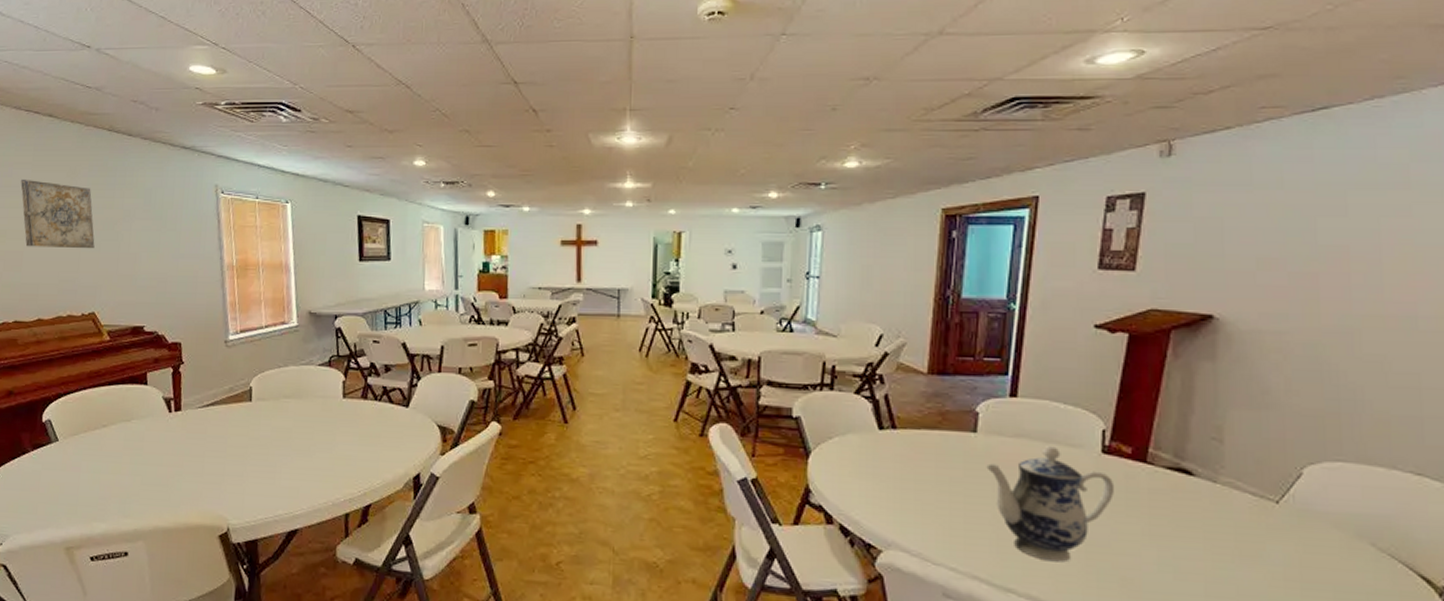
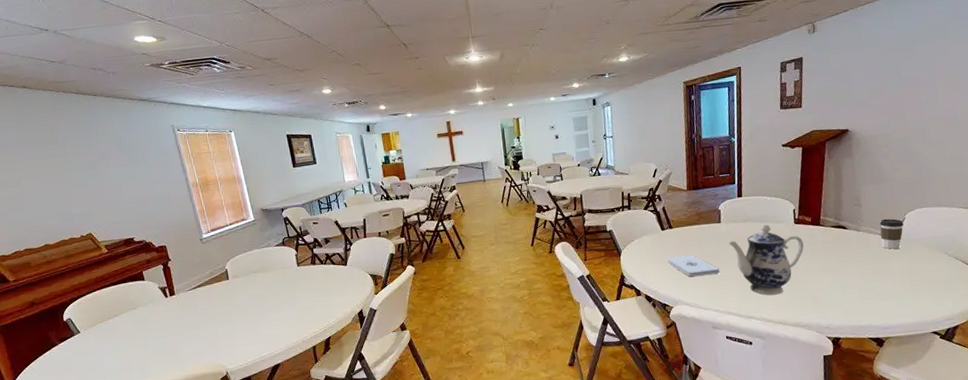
wall art: present [20,179,95,249] -> none [9,139,82,191]
notepad: none [883,473,965,511] -> present [667,255,720,277]
coffee cup: none [1253,469,1298,522] -> present [879,218,904,249]

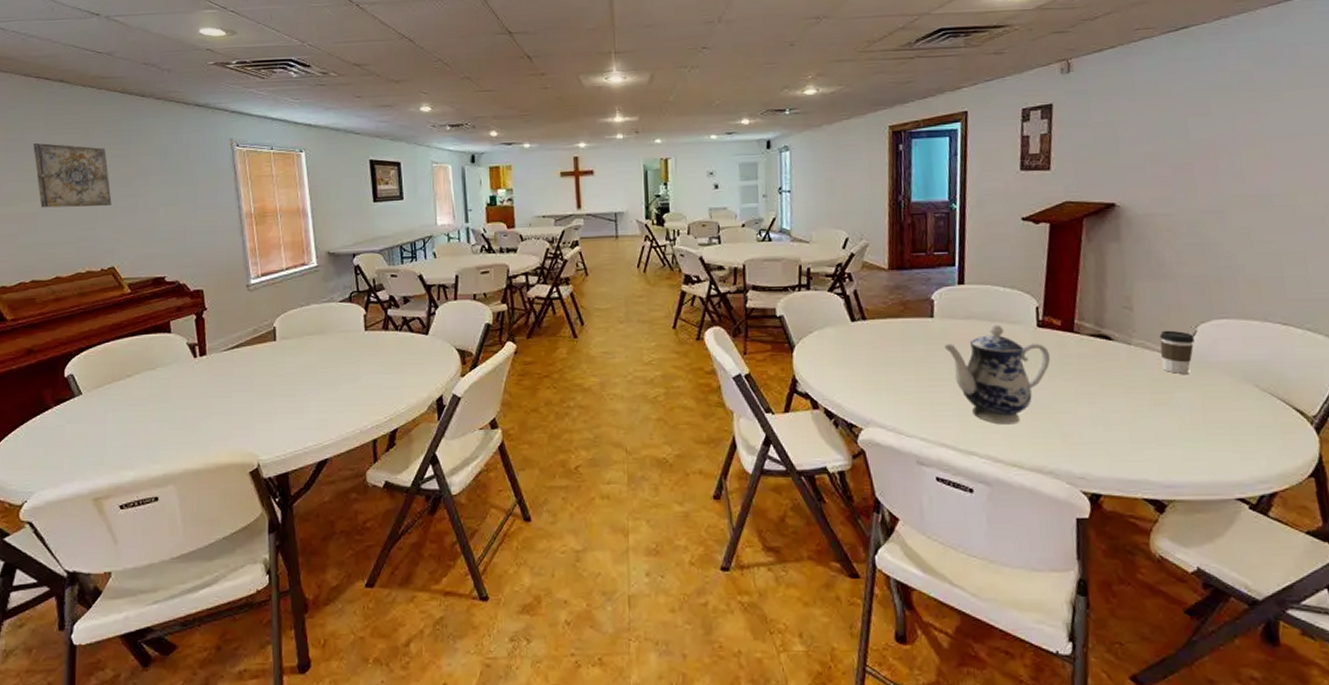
wall art: none [9,139,82,191] -> present [33,142,112,208]
notepad: present [667,255,720,277] -> none [858,358,930,390]

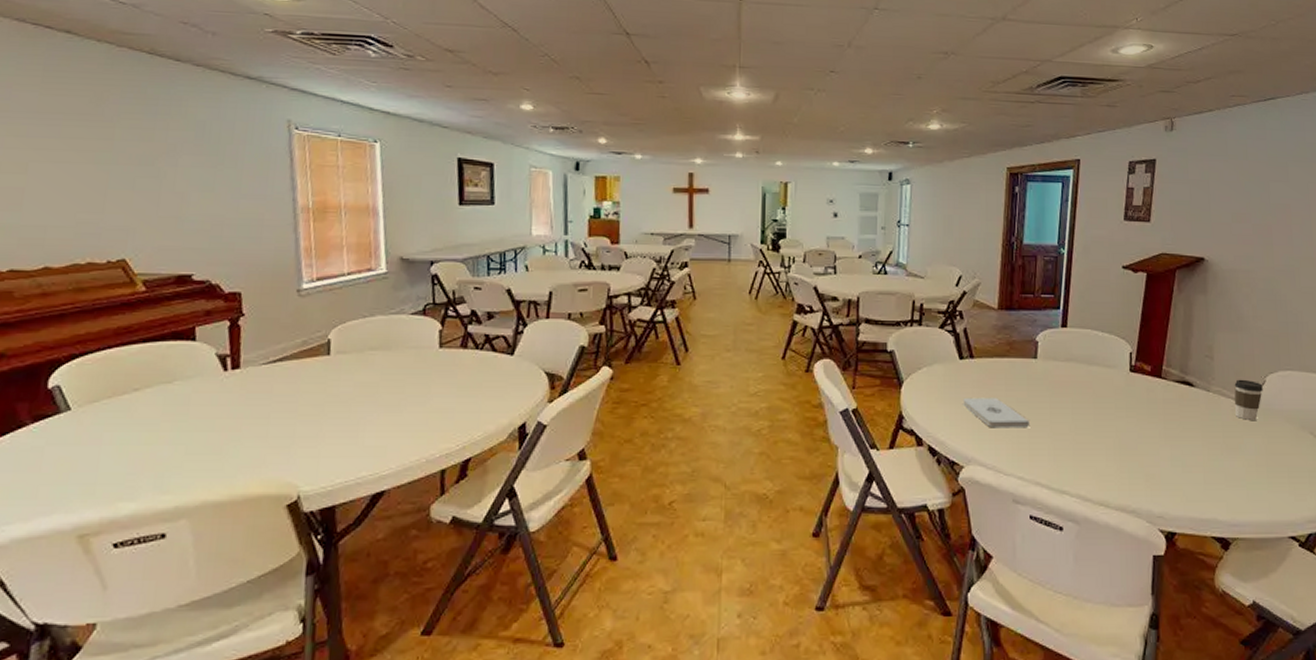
wall art: present [33,142,112,208] -> none [23,103,127,187]
notepad: none [858,358,930,390] -> present [963,397,1029,428]
teapot: present [944,324,1051,425] -> none [1045,368,1140,465]

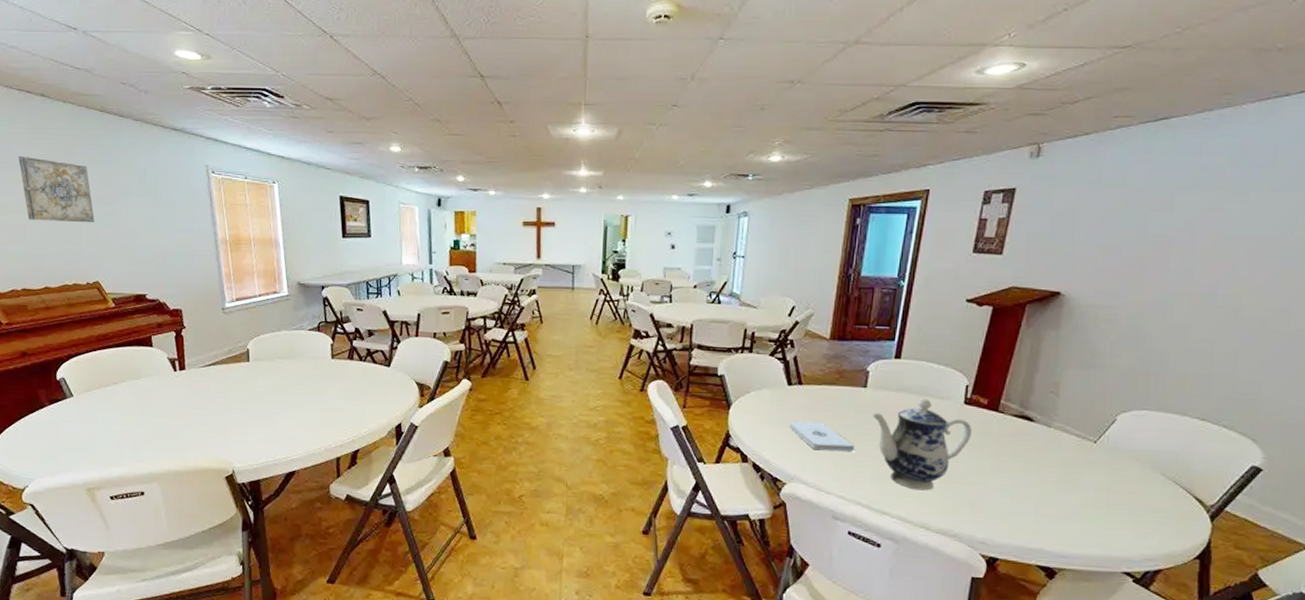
wall art: none [23,103,127,187] -> present [18,155,95,223]
teapot: none [1045,368,1140,465] -> present [873,398,973,491]
coffee cup: present [1234,379,1263,420] -> none [1076,416,1112,458]

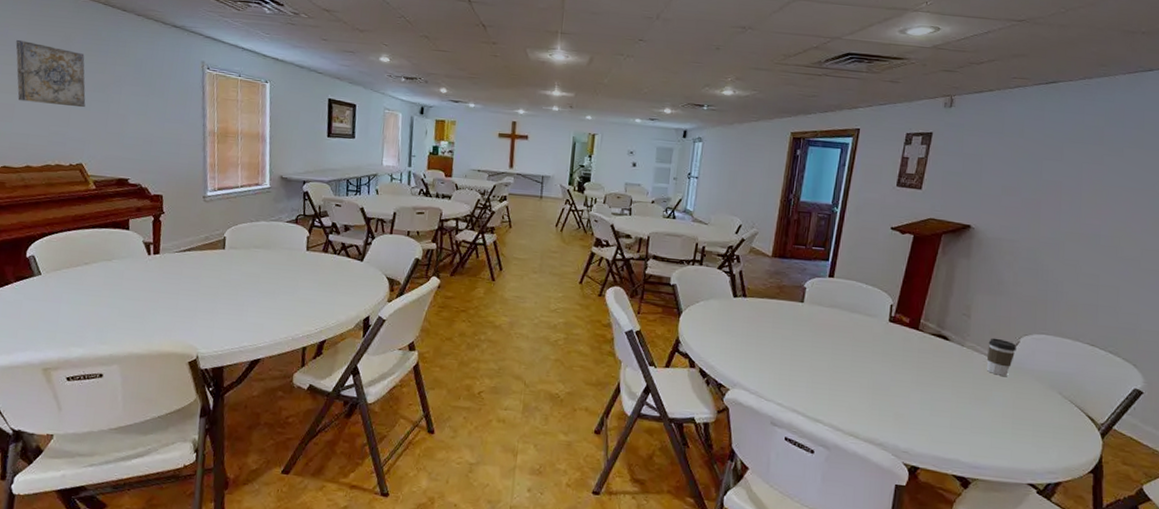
notepad: present [789,421,854,451] -> none [733,330,792,361]
teapot: present [873,398,973,491] -> none [808,315,896,401]
coffee cup: none [1076,416,1112,458] -> present [986,337,1016,376]

